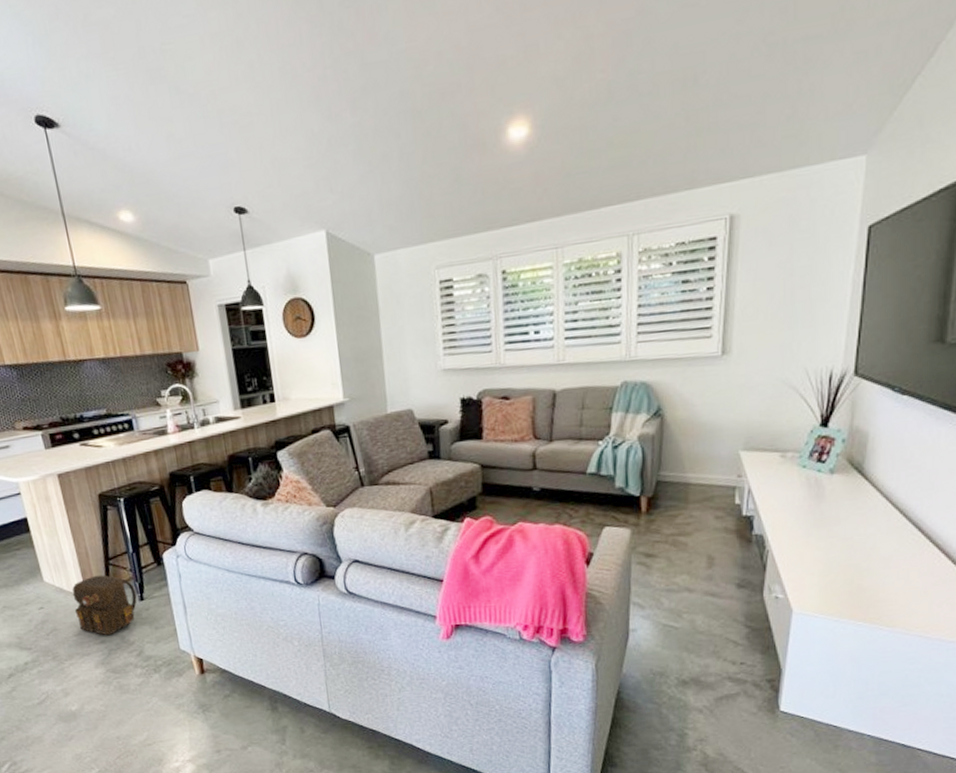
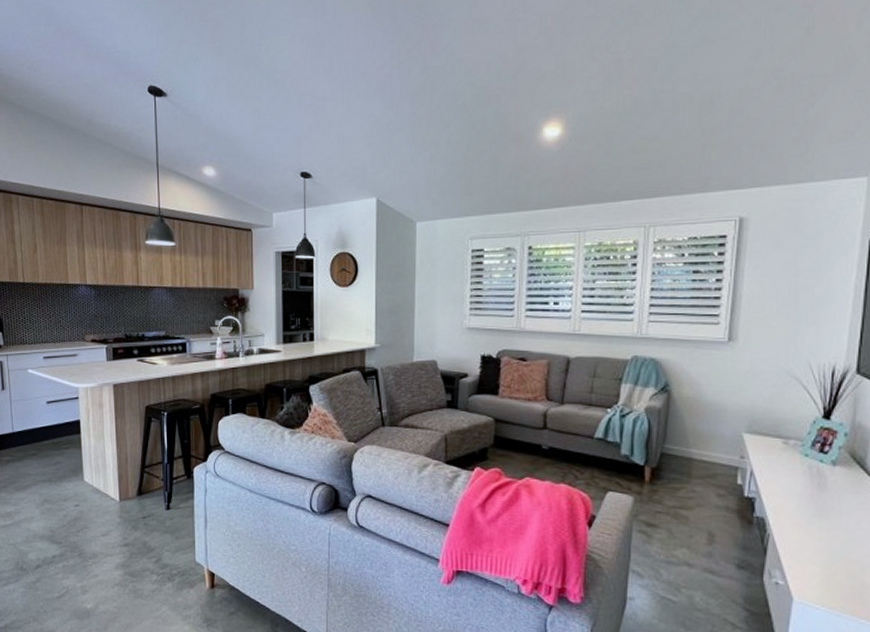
backpack: present [72,575,137,636] -> none [106,481,164,540]

